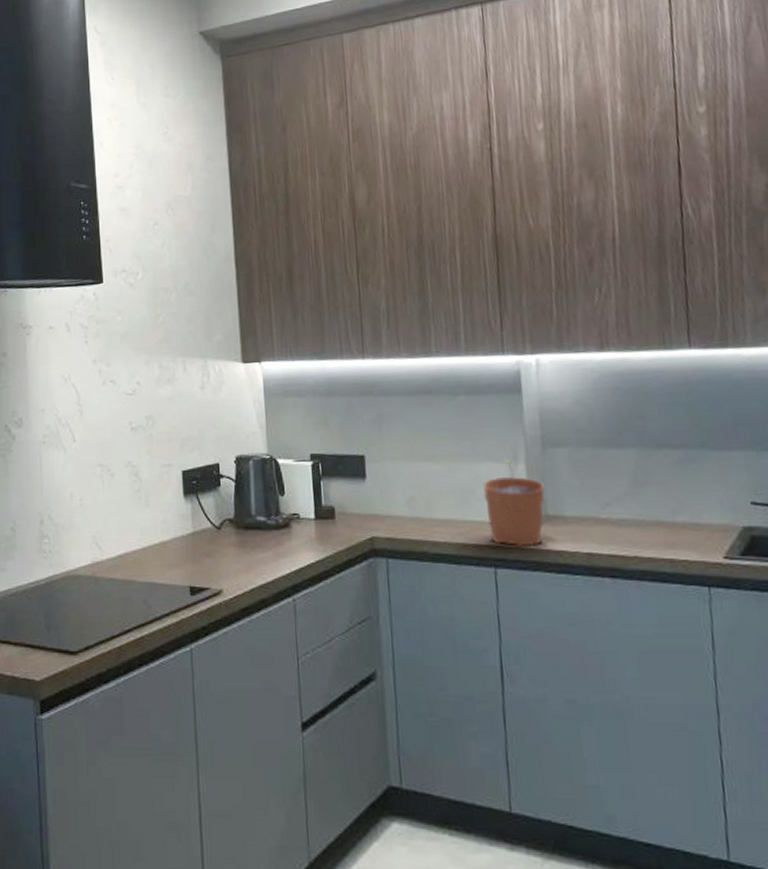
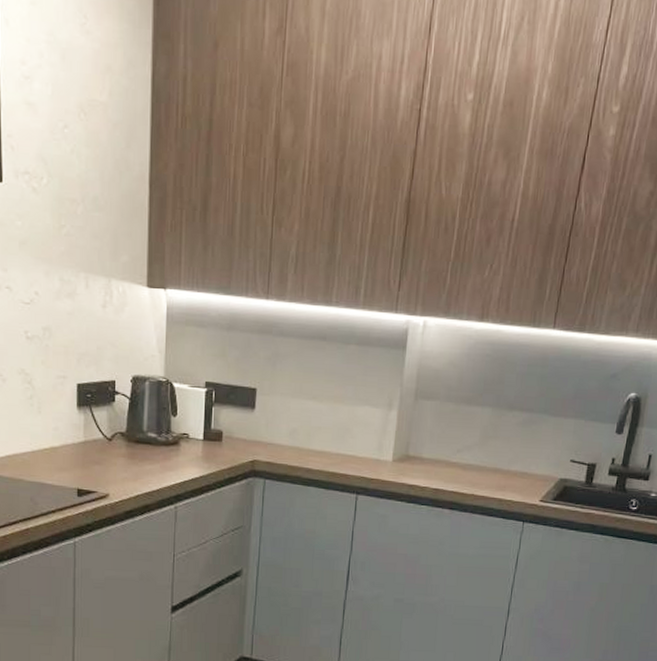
plant pot: present [483,459,546,546] -> none [357,405,411,479]

